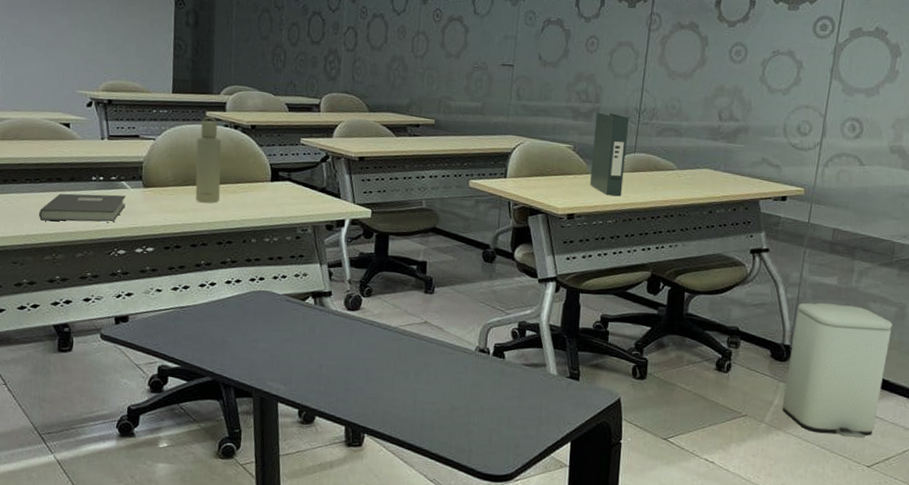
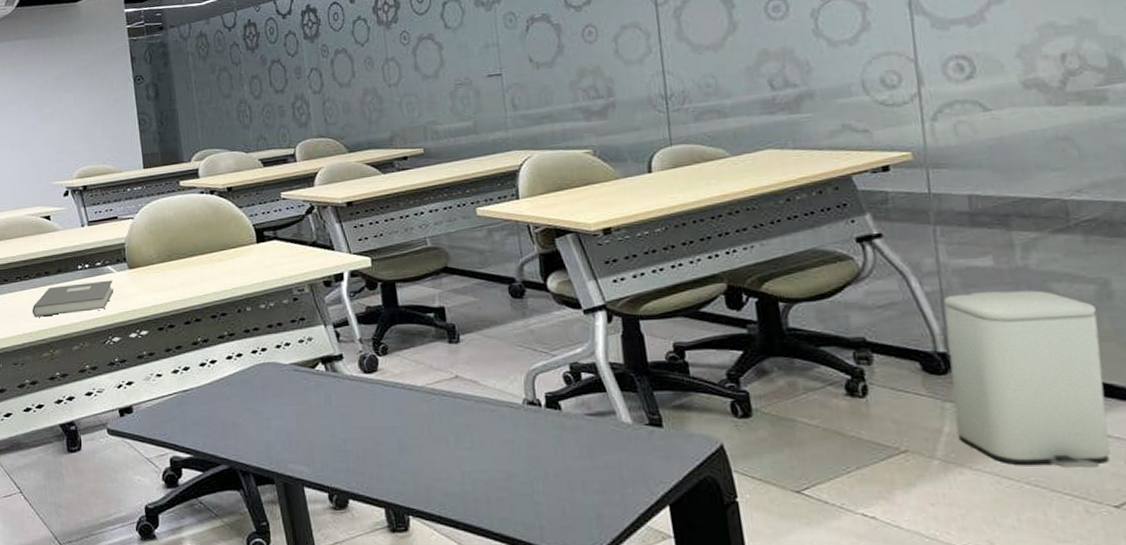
bottle: present [195,116,222,204] -> none [174,185,208,277]
binder: present [590,112,630,197] -> none [612,105,667,201]

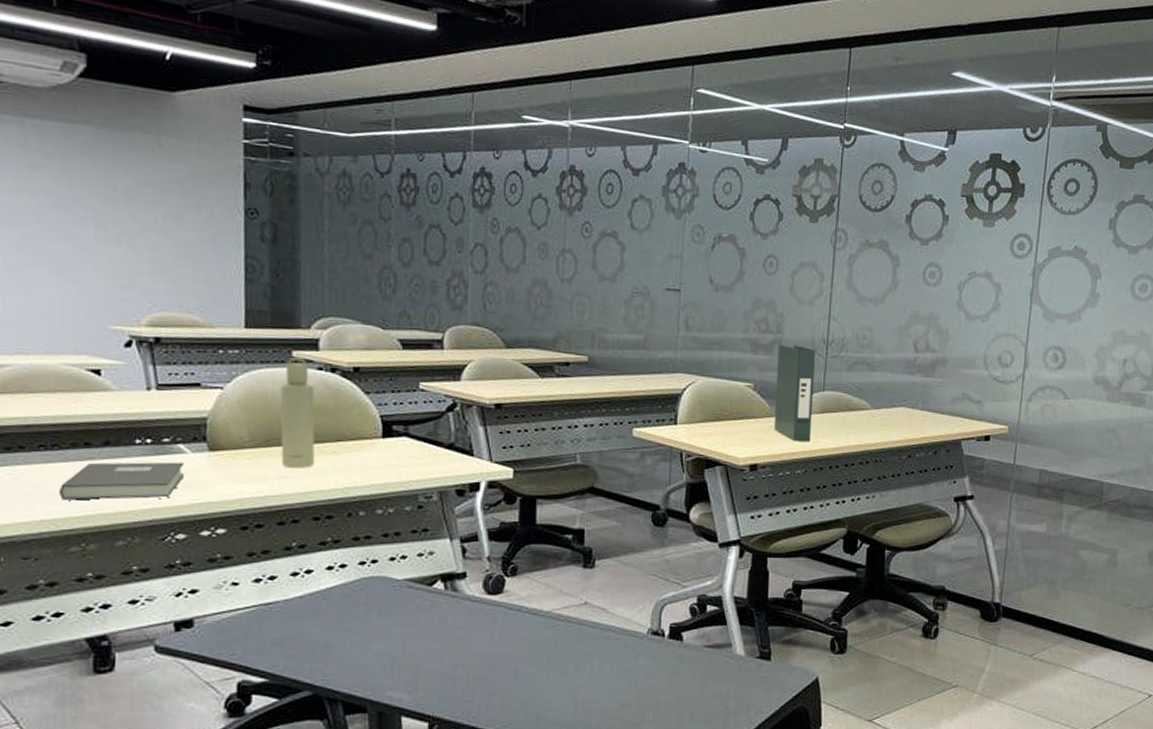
bottle: none [174,185,208,277] -> present [280,356,316,470]
binder: none [612,105,667,201] -> present [774,344,816,442]
pedal bin: present [944,290,1111,469] -> none [994,553,1105,702]

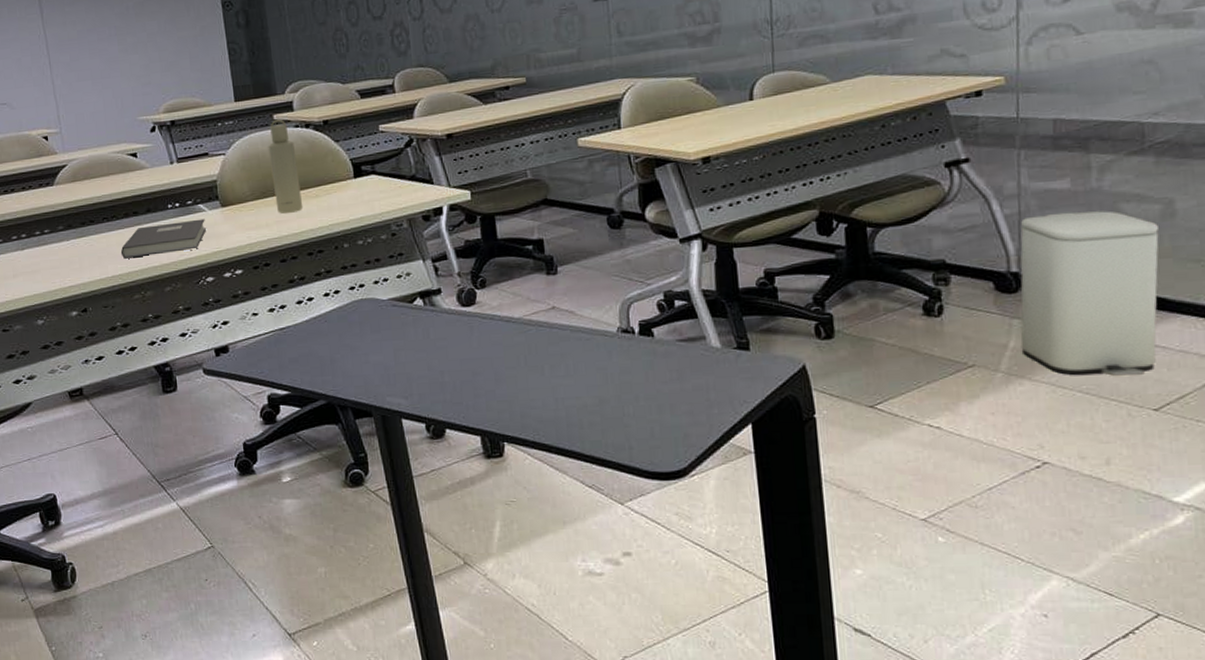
binder: present [774,344,816,442] -> none [717,30,766,129]
pedal bin: none [994,553,1105,702] -> present [1020,211,1160,377]

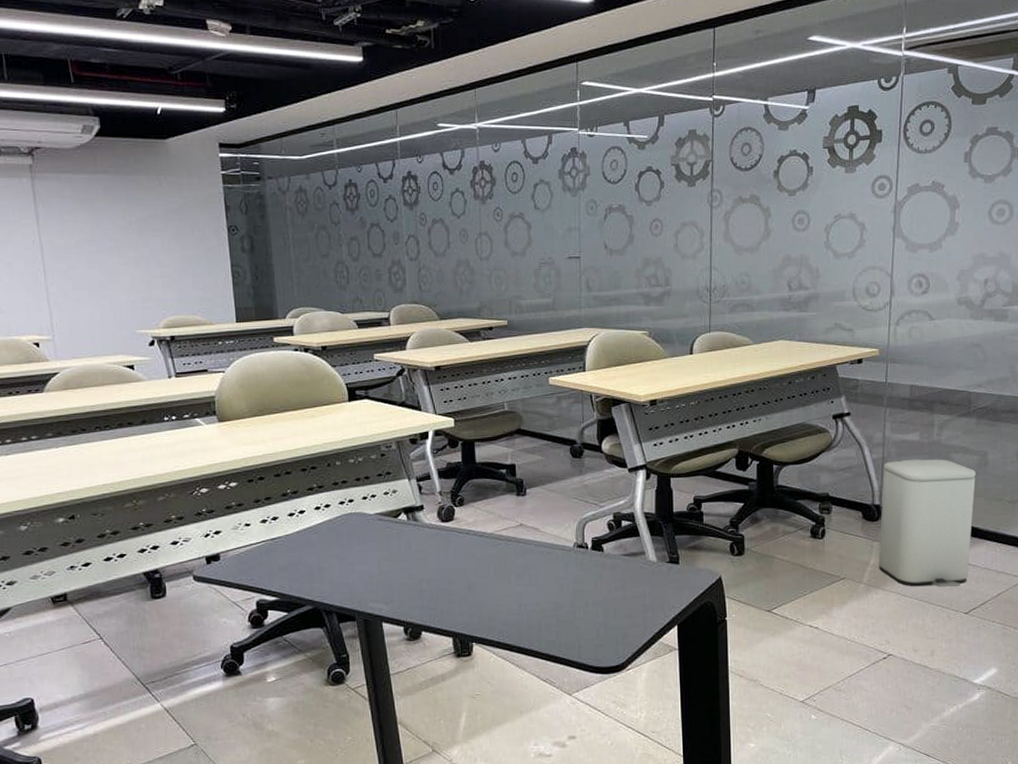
book: present [120,218,207,259] -> none [113,432,203,468]
bottle: present [268,119,303,215] -> none [267,342,299,432]

